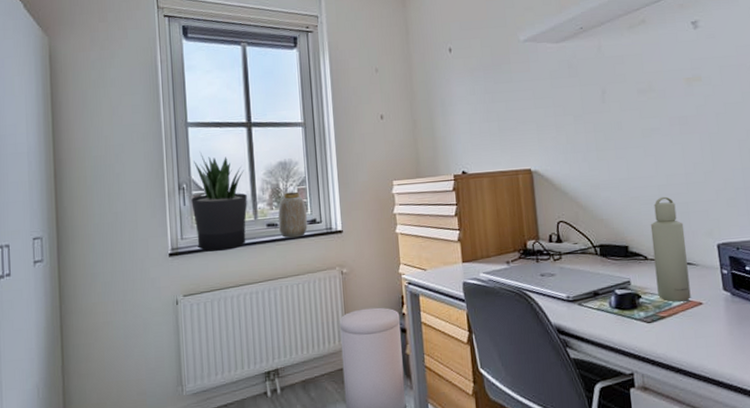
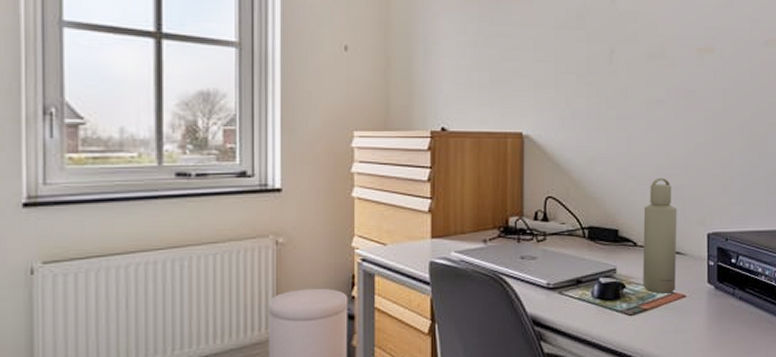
planter: present [191,151,248,252] -> none [63,64,149,206]
vase: present [278,191,308,239] -> none [192,133,234,194]

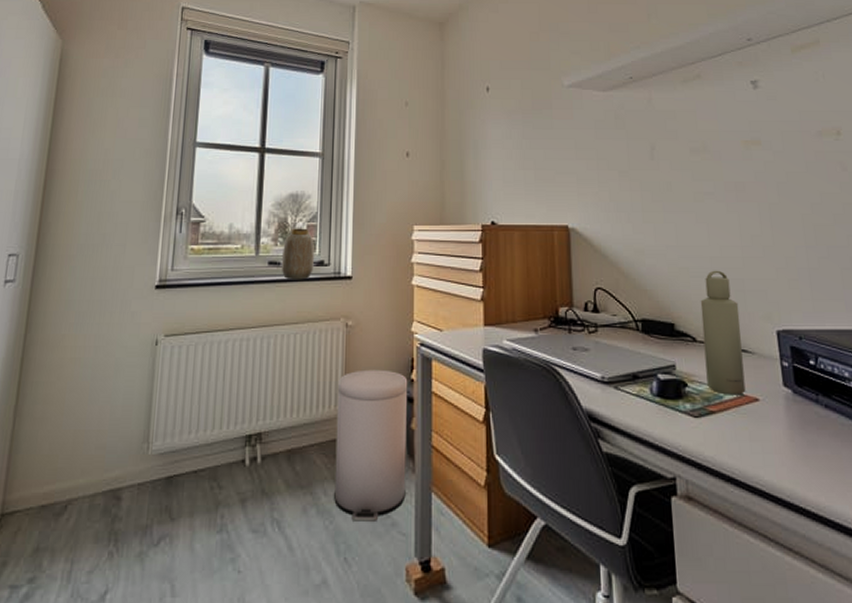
vase: none [192,133,234,194] -> present [281,228,314,280]

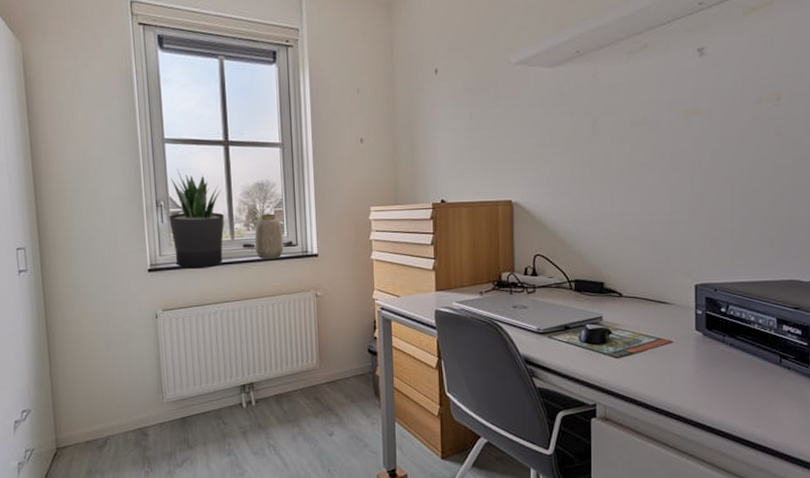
planter: none [188,175,251,288] -> present [169,169,224,270]
pedal bin: present [334,369,408,521] -> none [312,330,374,444]
bottle: present [700,270,746,395] -> none [628,234,663,339]

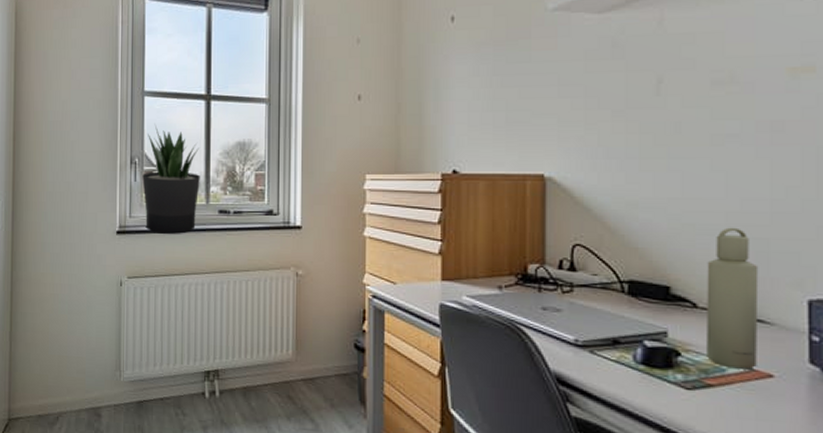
vase: present [254,213,284,260] -> none [231,177,263,229]
bottle: none [628,234,663,339] -> present [707,227,759,370]

